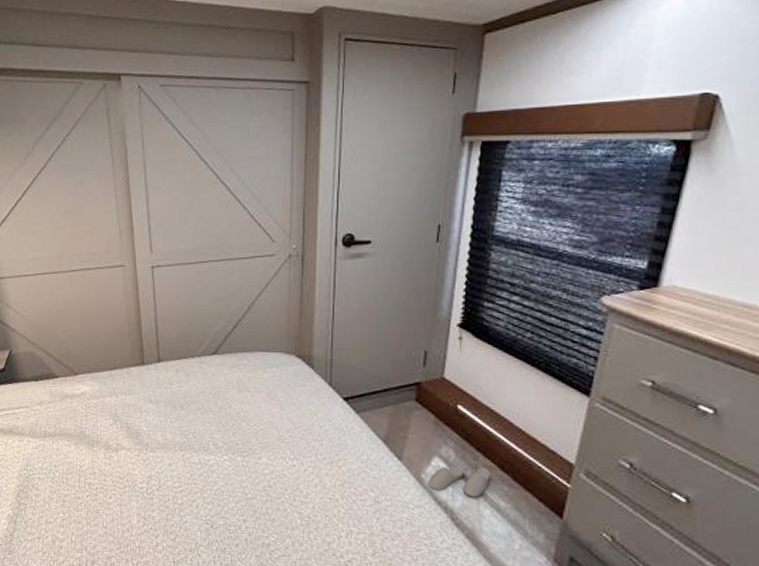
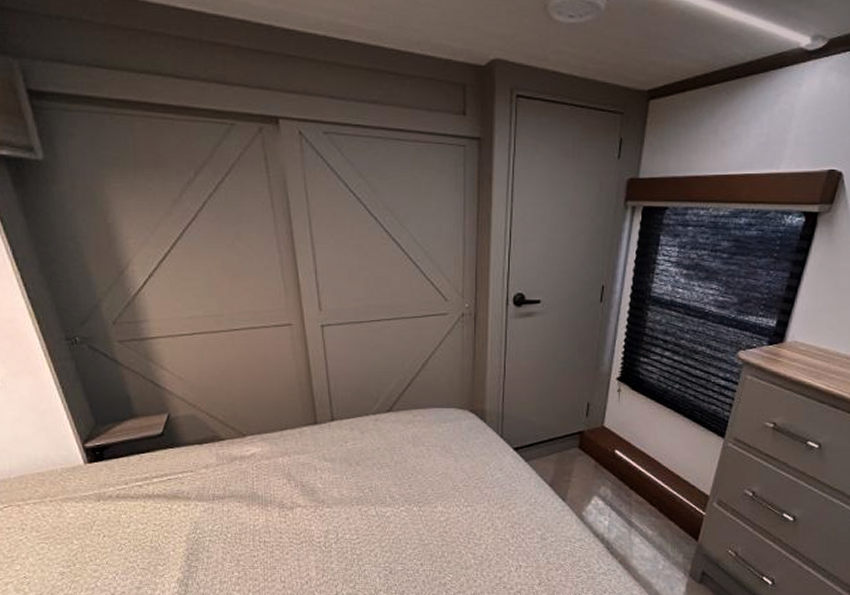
slippers: present [427,466,490,498] -> none [587,503,641,529]

